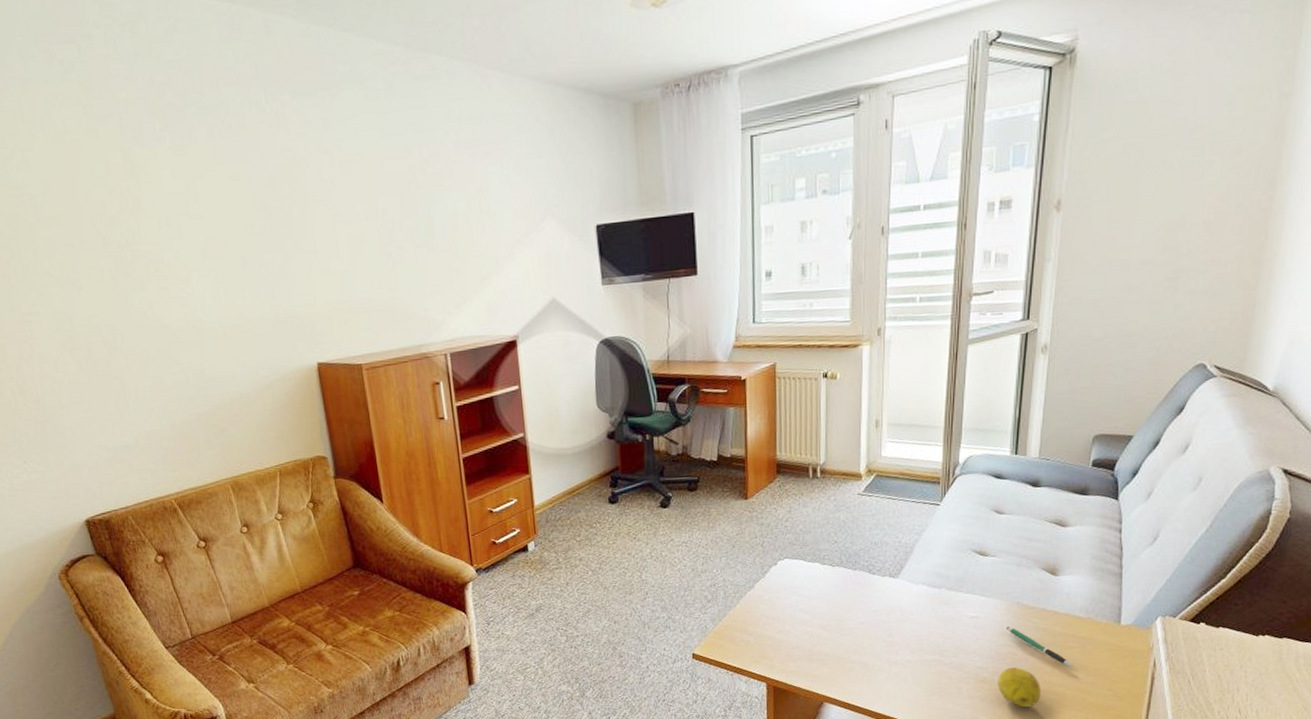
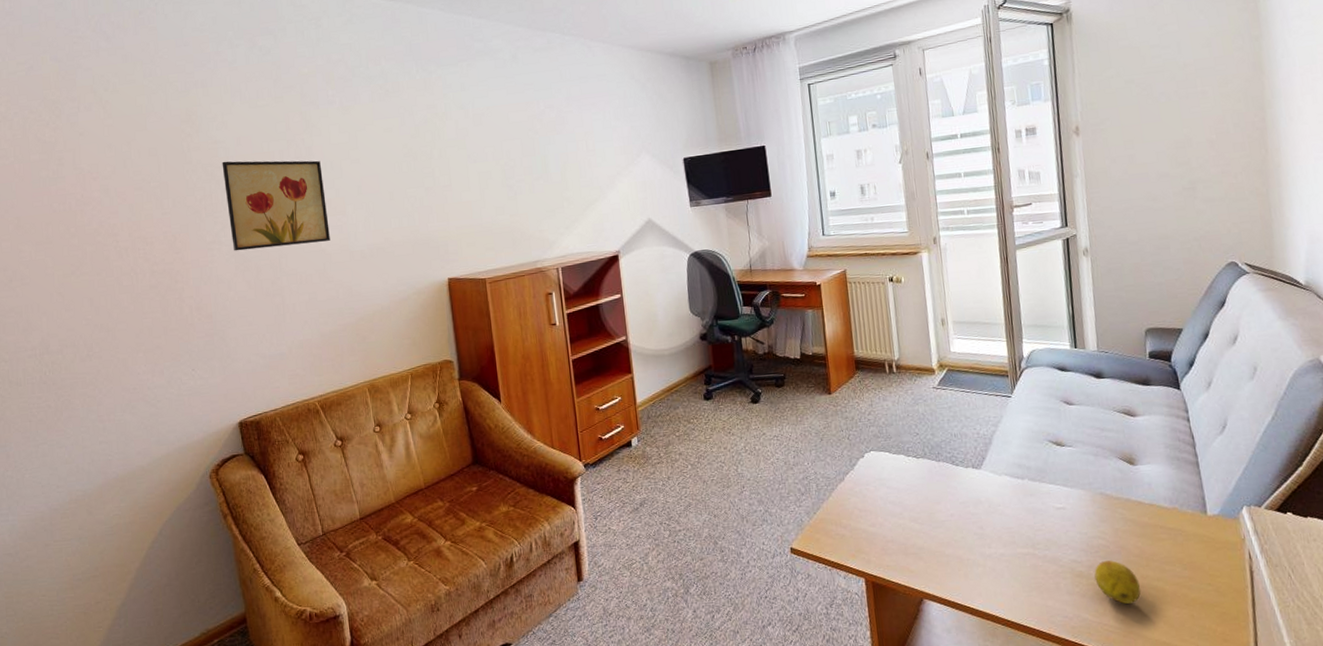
wall art: none [28,212,173,325] -> present [222,160,330,251]
pen: present [1007,627,1074,667] -> none [1094,518,1169,560]

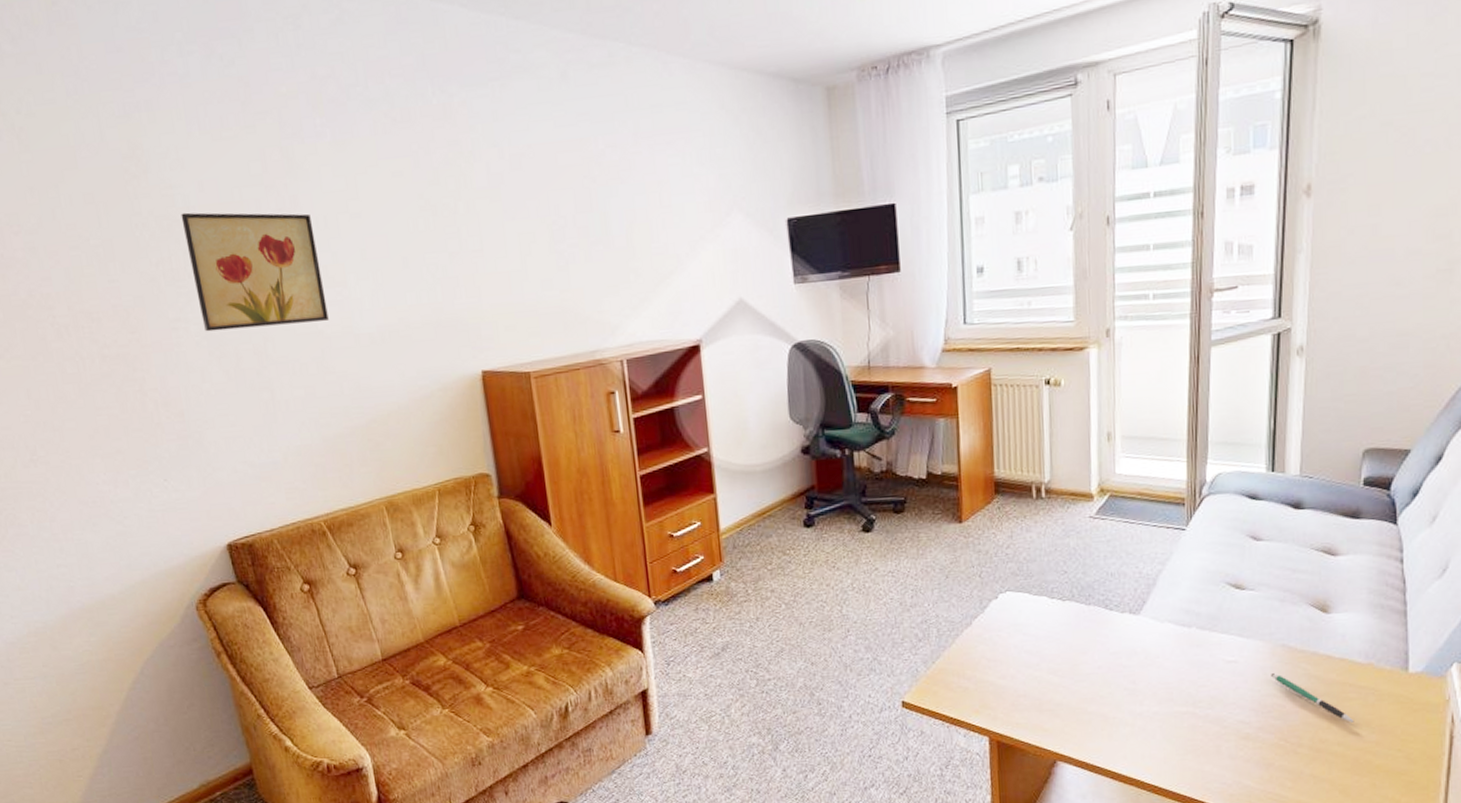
pen: none [1094,518,1169,560] -> present [1271,673,1354,723]
fruit: present [1094,560,1141,604] -> none [1263,721,1317,770]

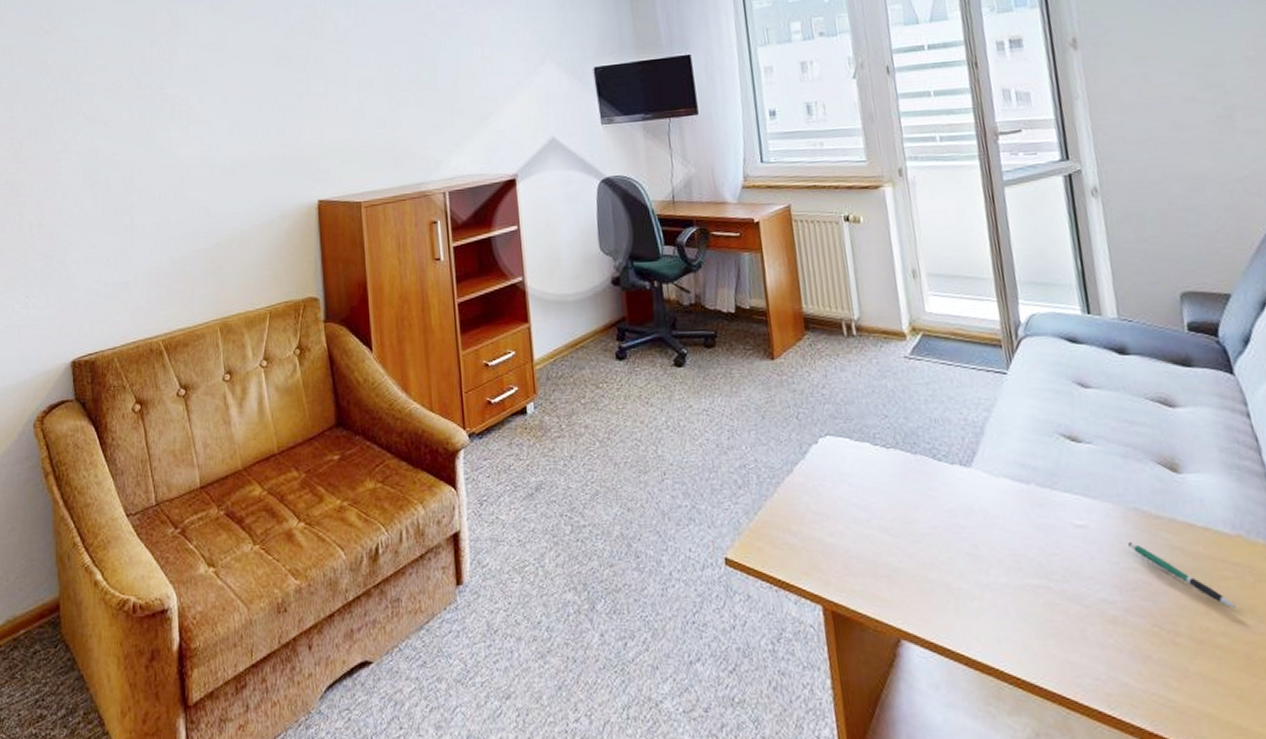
wall art: present [181,212,329,332] -> none [79,61,189,162]

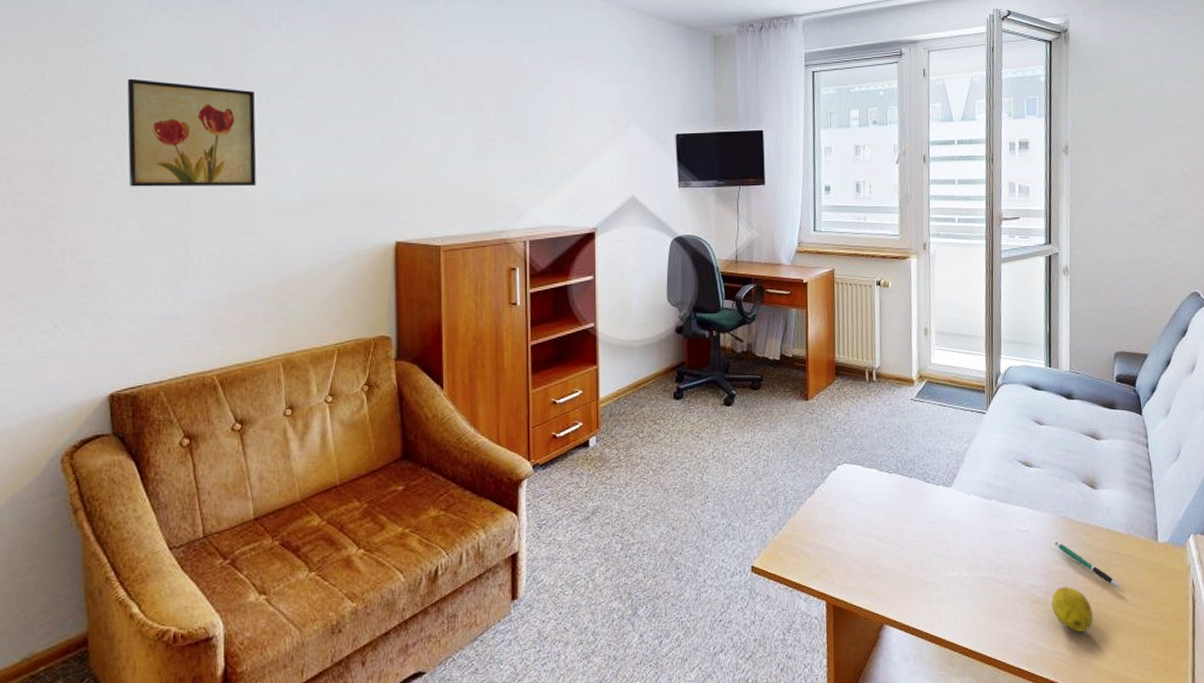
wall art: none [79,61,189,162] -> present [127,78,257,187]
fruit: none [1132,602,1201,666] -> present [1051,586,1094,632]

